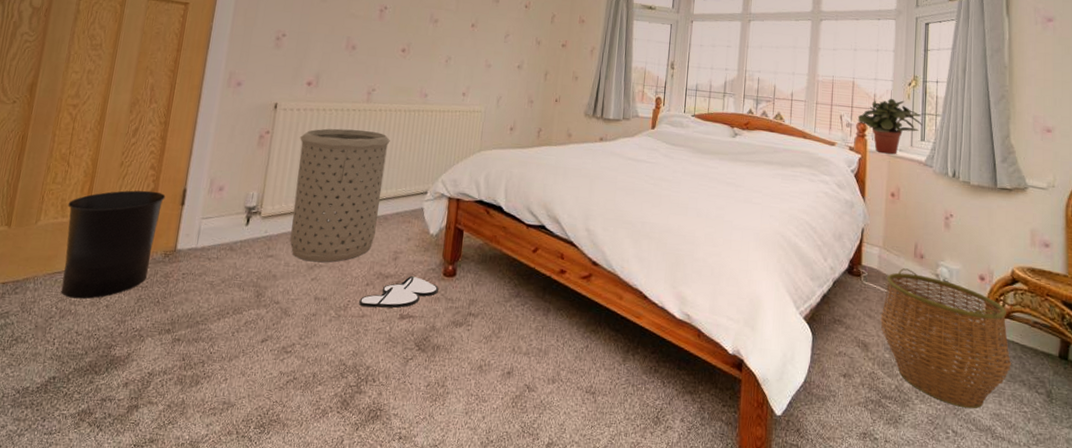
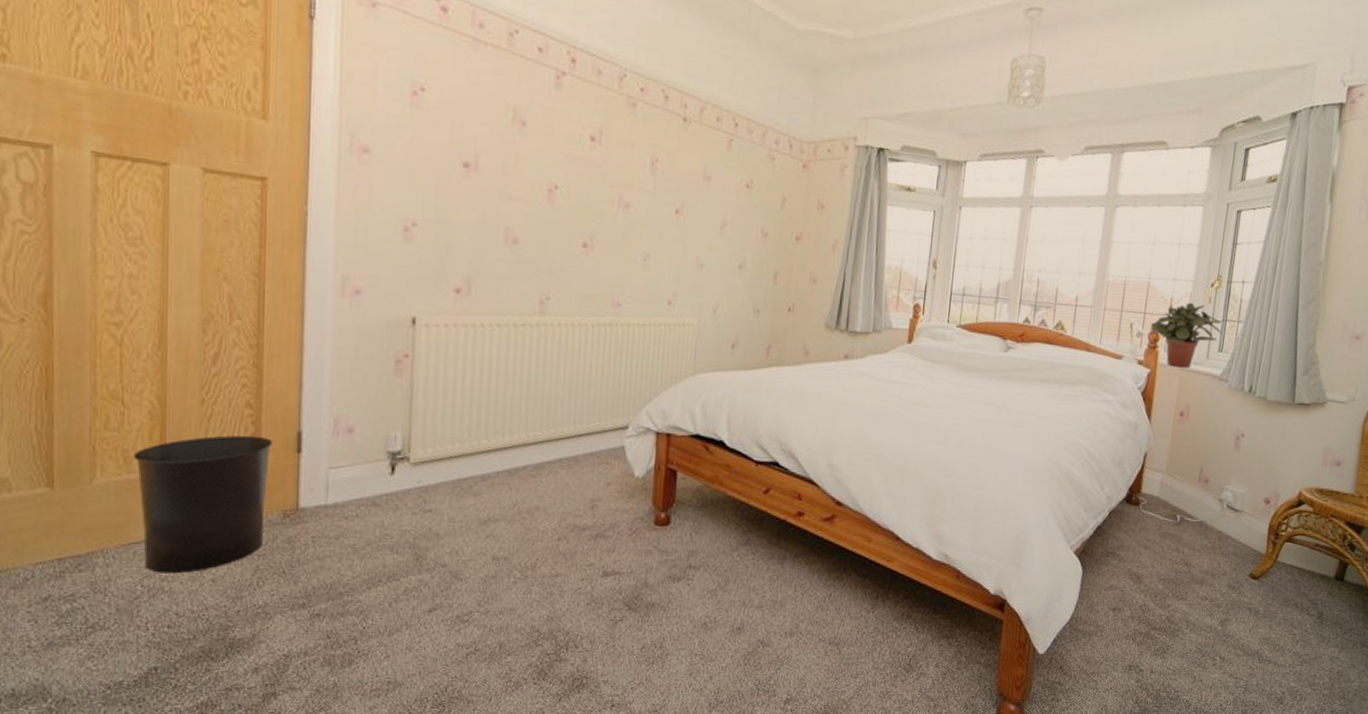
laundry basket: present [290,128,390,263] -> none [452,349,575,516]
slippers: present [359,275,439,308] -> none [550,526,649,565]
basket: present [880,268,1011,408] -> none [1156,494,1289,634]

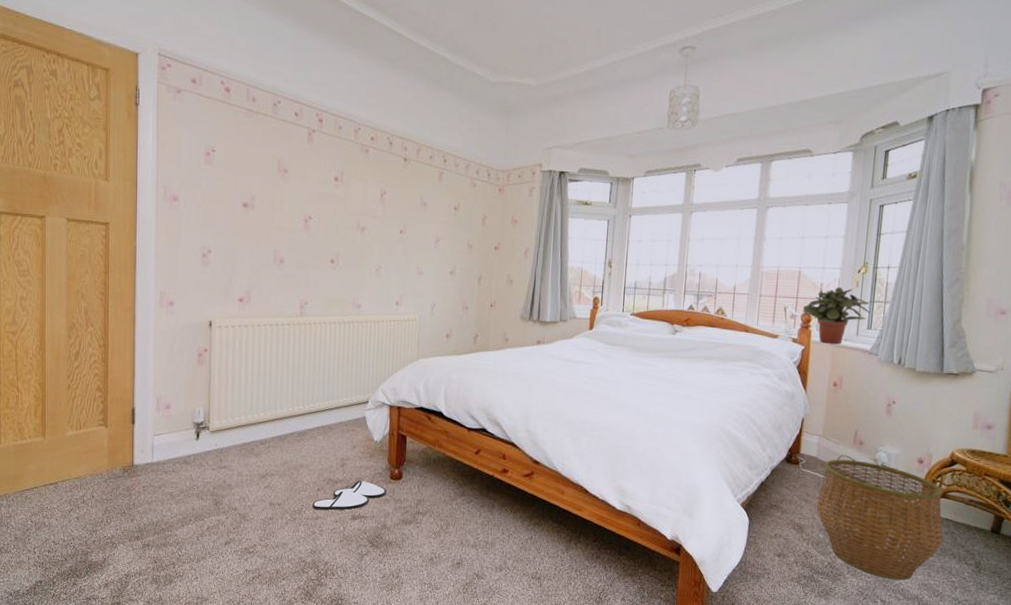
waste bin: present [133,435,273,574] -> none [25,411,116,513]
slippers: none [550,526,649,565] -> present [312,480,387,510]
basket: none [1156,494,1289,634] -> present [816,455,943,580]

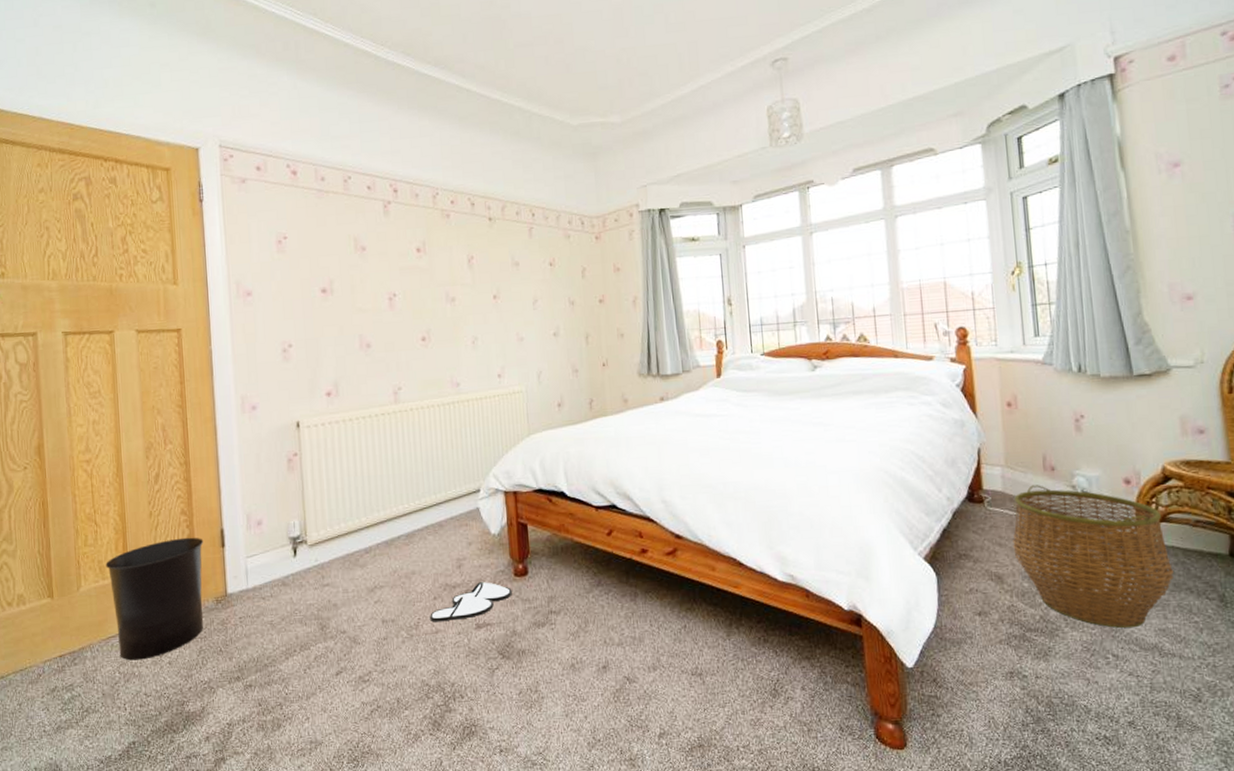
waste bin: none [25,411,116,513] -> present [105,537,204,661]
potted plant: present [802,287,871,344] -> none [955,293,1035,359]

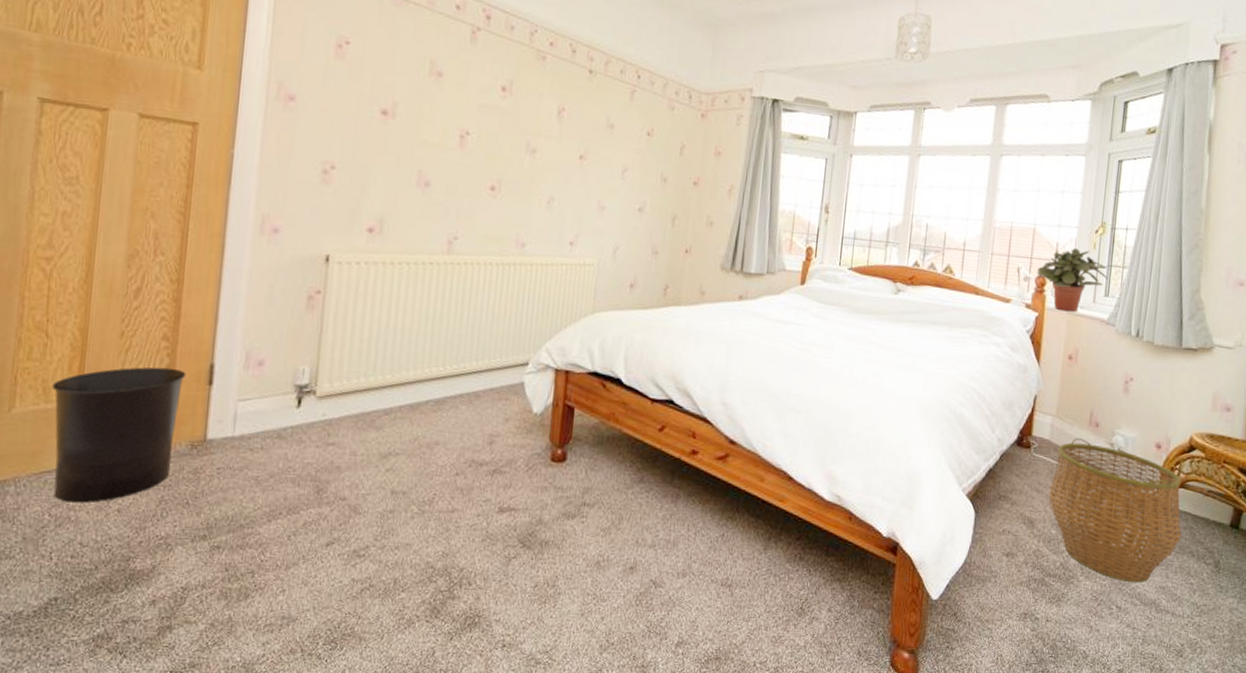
slippers: present [430,581,512,622] -> none [448,462,545,501]
potted plant: none [955,293,1035,359] -> present [1036,247,1108,312]

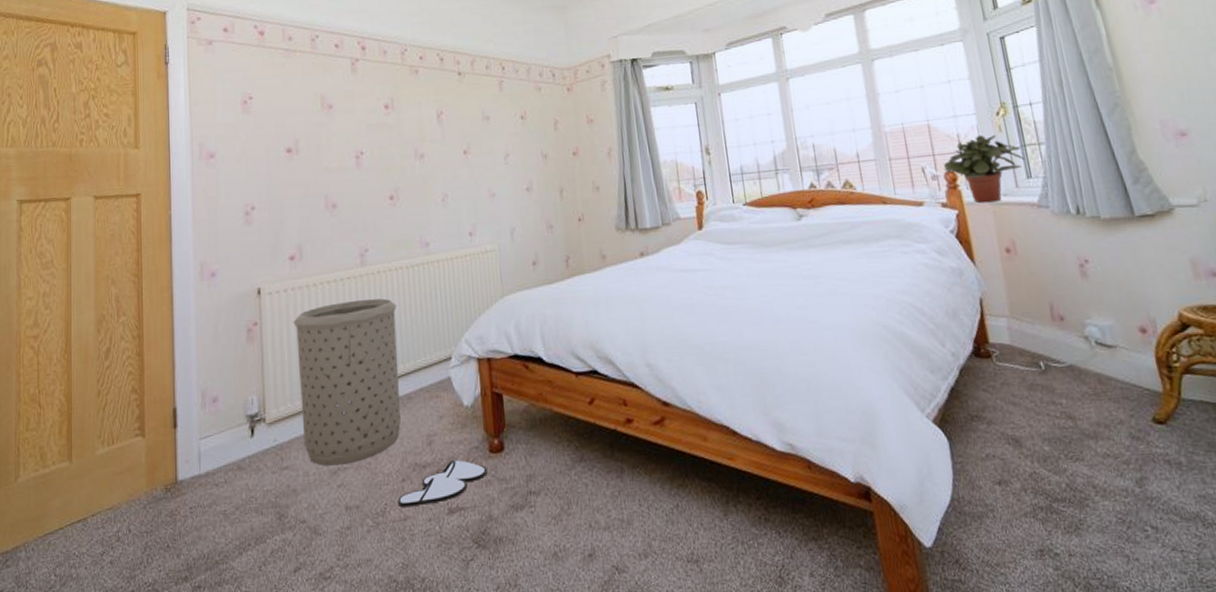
waste bin: present [52,366,186,503] -> none [47,417,154,561]
laundry basket: none [356,286,480,450] -> present [293,298,401,466]
slippers: none [448,462,545,501] -> present [398,459,487,508]
basket: present [1048,438,1182,582] -> none [1024,336,1207,495]

